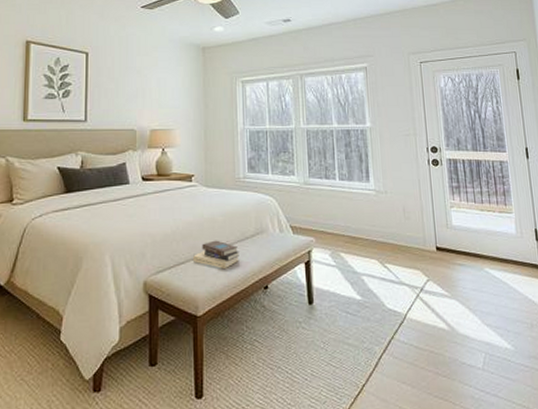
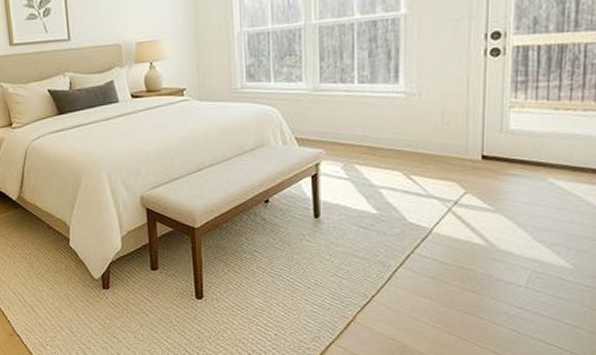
books: present [193,240,239,270] -> none [188,155,237,184]

